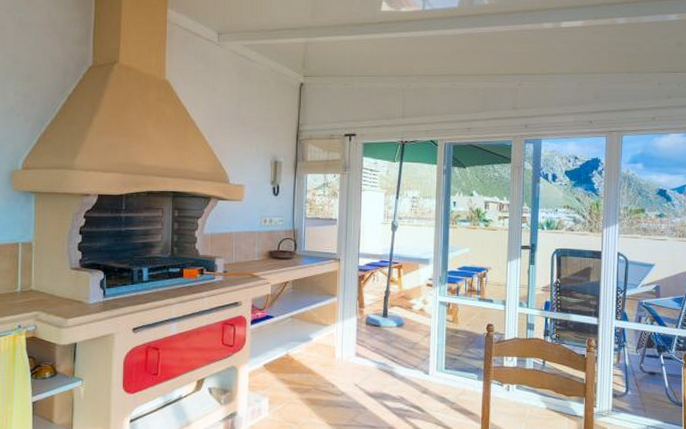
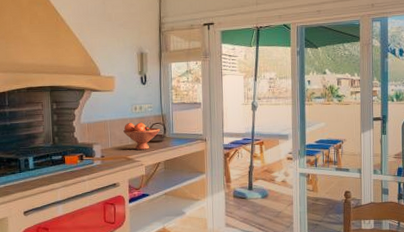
fruit bowl: none [250,236,291,266] -> present [123,122,161,150]

